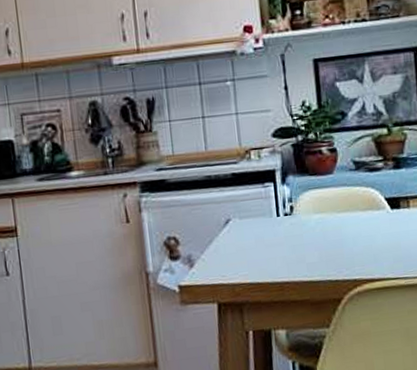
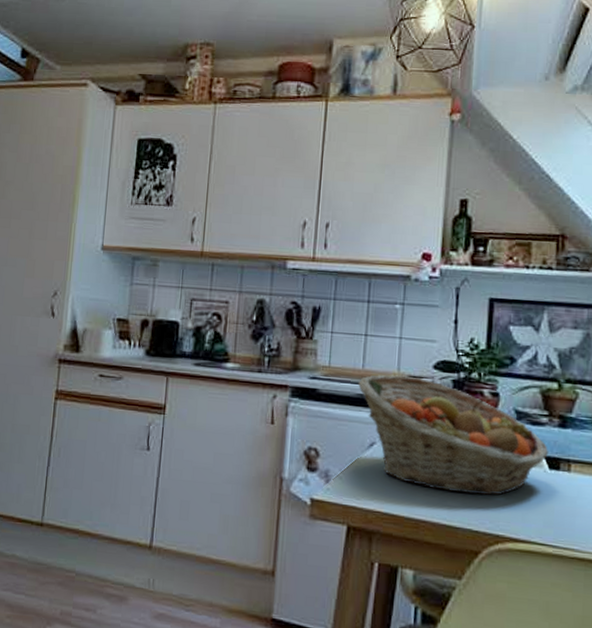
fruit basket: none [203,148,389,251] -> present [357,374,549,496]

